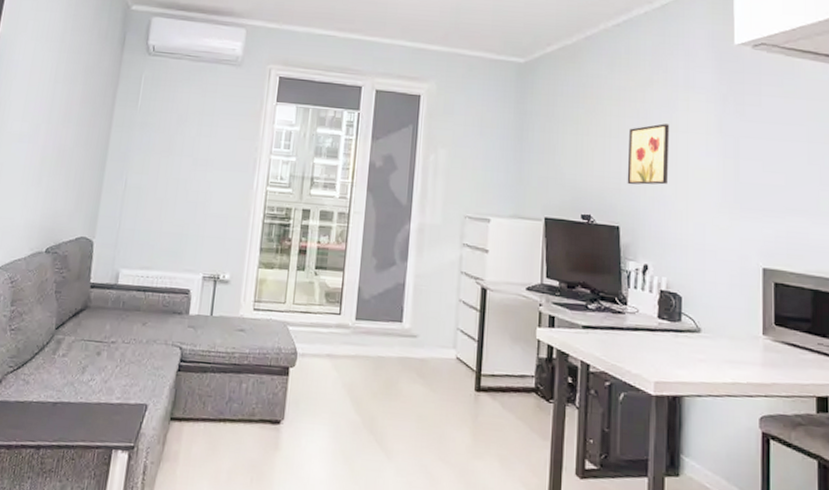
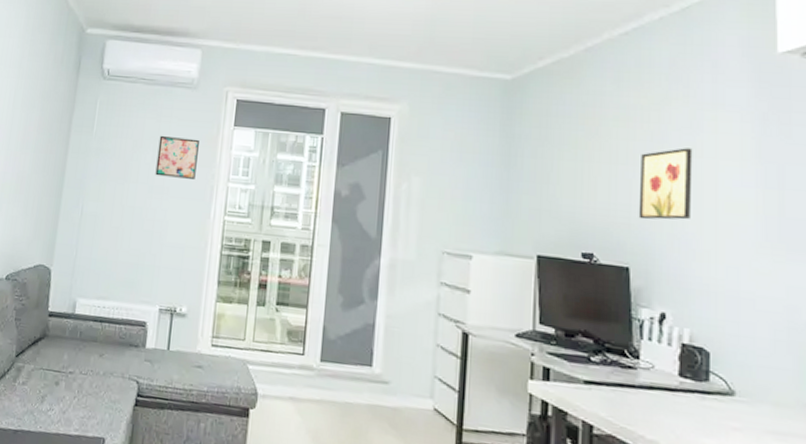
wall art: none [199,110,243,152] -> present [155,135,199,179]

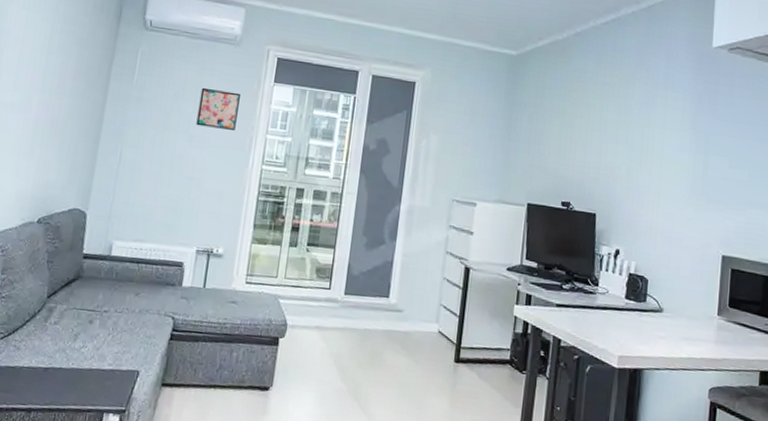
wall art: present [638,148,693,220] -> none [605,119,648,176]

